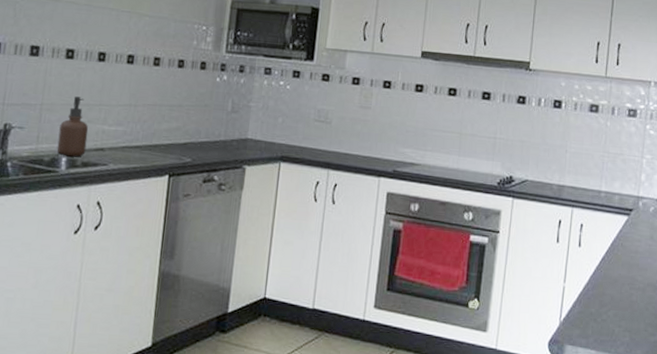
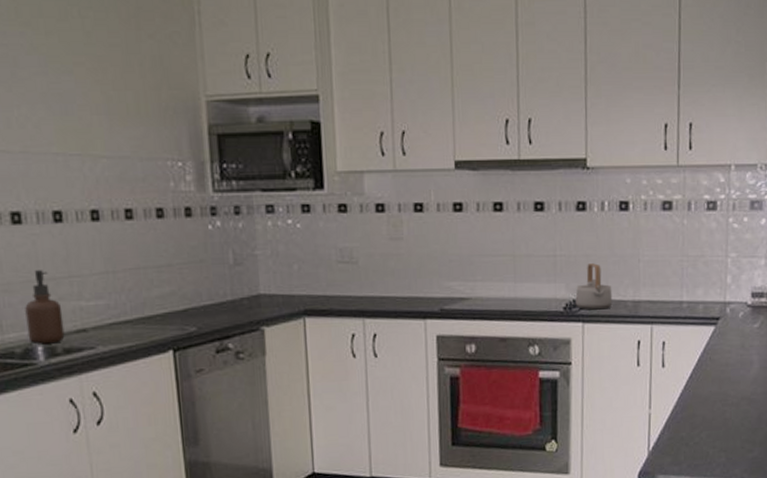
teapot: none [508,148,541,189] -> present [575,263,613,310]

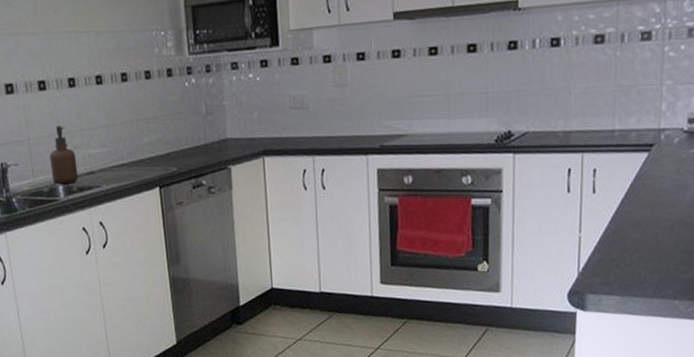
teapot: present [575,263,613,310] -> none [506,98,543,142]

